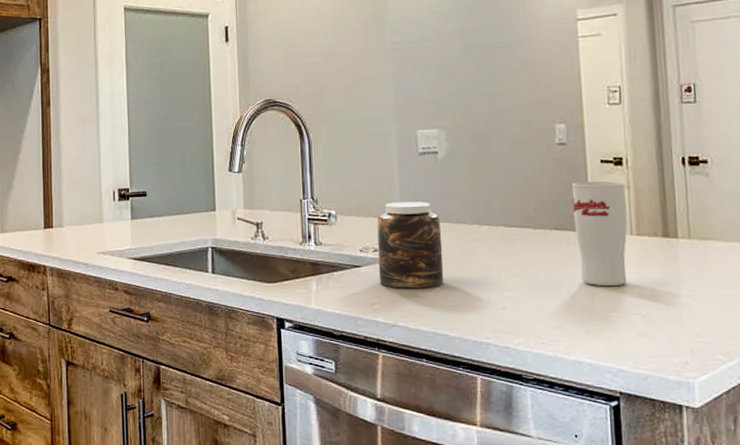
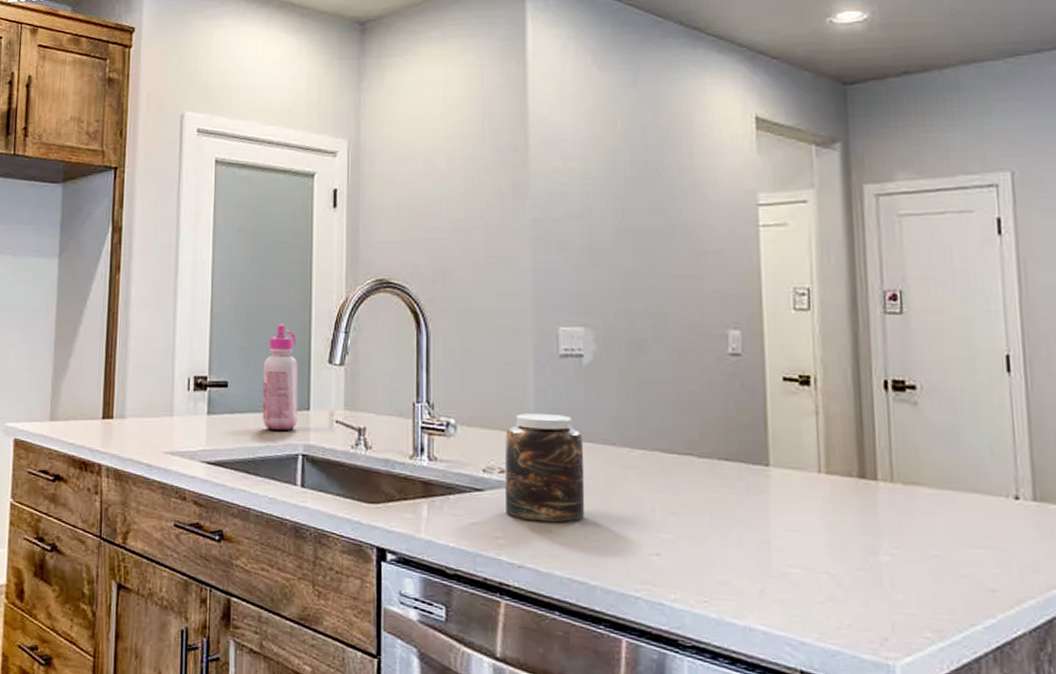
glue bottle: none [175,141,206,230] -> present [262,324,299,432]
cup: present [571,180,628,287] -> none [746,402,815,536]

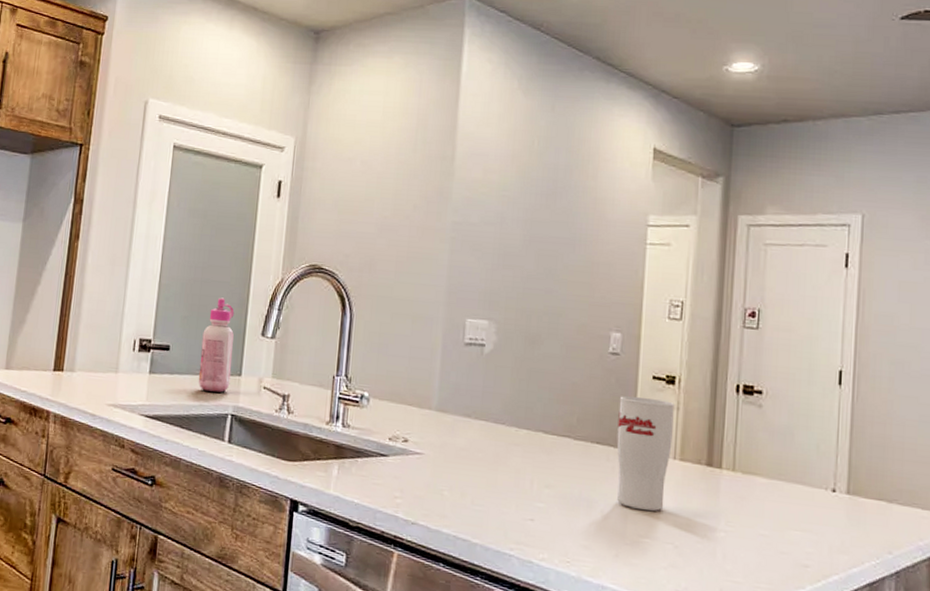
jar: present [504,413,585,523] -> none [405,391,478,488]
cup: none [746,402,815,536] -> present [616,396,674,512]

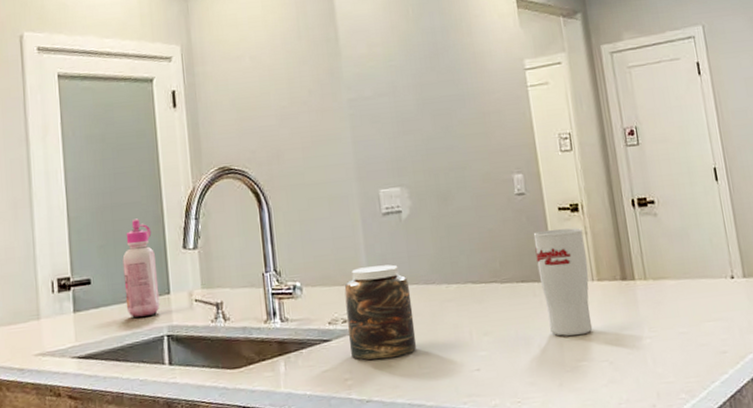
jar: none [405,391,478,488] -> present [344,264,417,360]

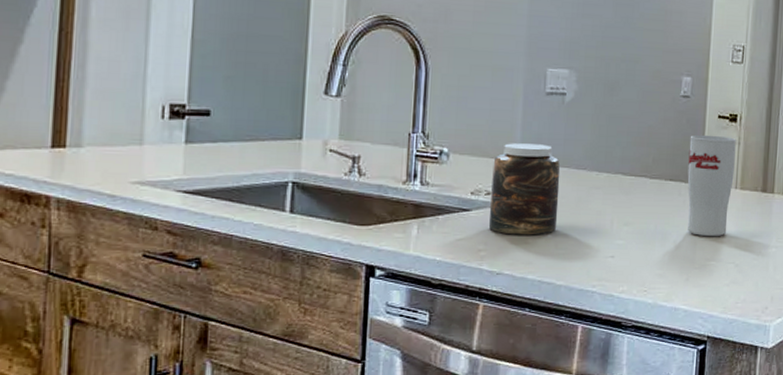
glue bottle: present [122,218,160,318] -> none [249,53,291,160]

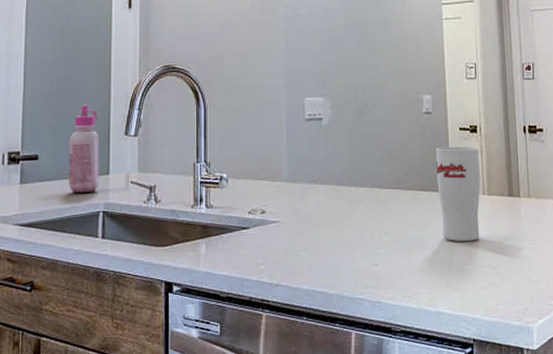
glue bottle: none [249,53,291,160] -> present [68,104,100,194]
jar: present [489,143,561,235] -> none [265,165,325,249]

